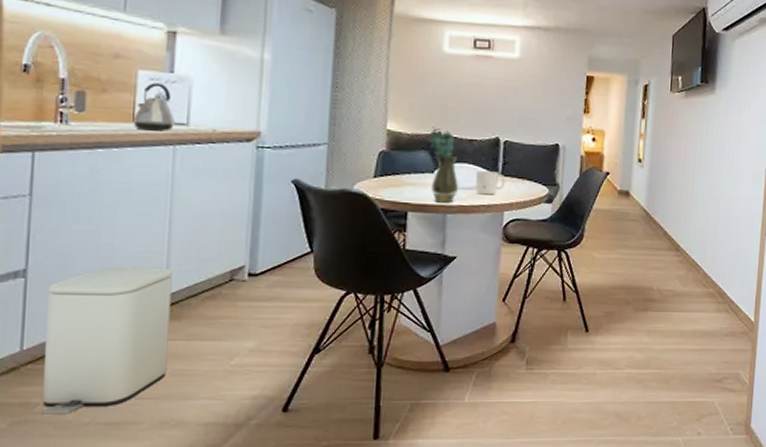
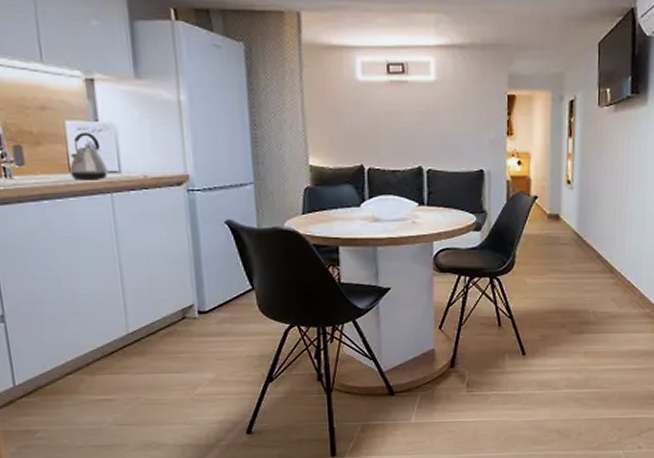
pedal bin: present [42,265,173,415] -> none [25,308,141,440]
vase: present [428,127,458,203] -> none [351,159,385,236]
mug: present [475,171,505,195] -> none [401,202,431,226]

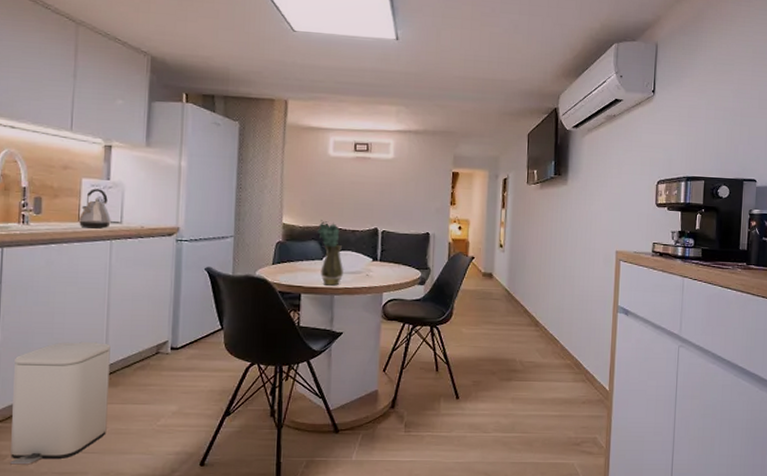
pedal bin: none [25,308,141,440] -> present [10,341,111,465]
vase: none [351,159,385,236] -> present [317,220,343,286]

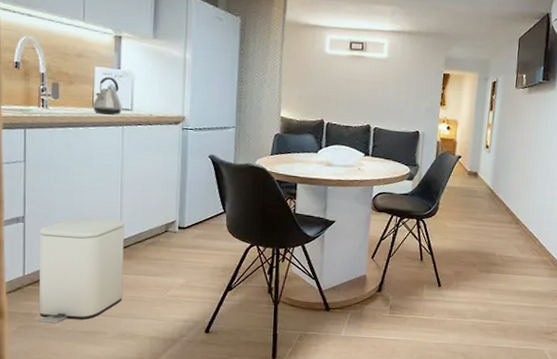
vase: present [317,220,343,286] -> none [313,115,337,178]

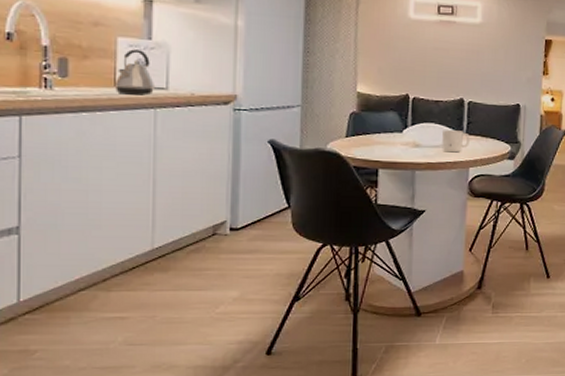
pedal bin: present [39,217,124,323] -> none [40,222,158,360]
mug: none [350,152,375,172] -> present [441,130,470,153]

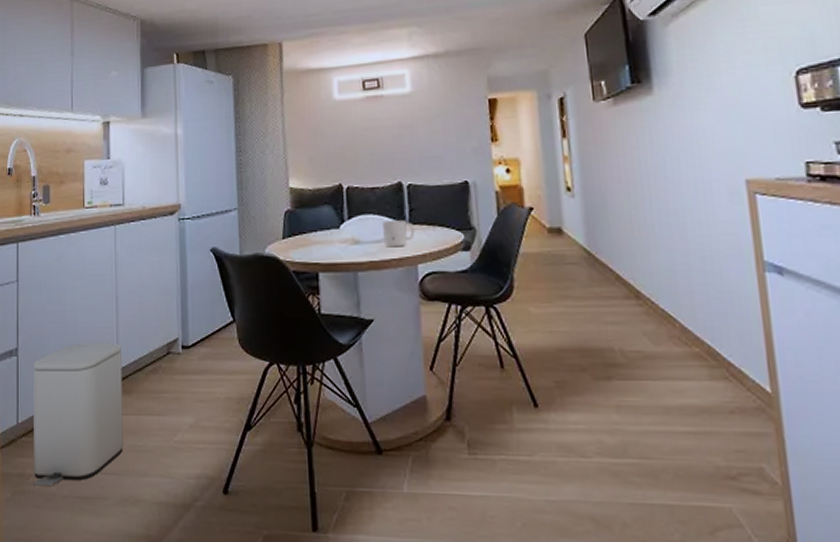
pedal bin: none [40,222,158,360] -> present [32,341,123,486]
kettle: present [114,49,156,96] -> none [83,170,115,214]

